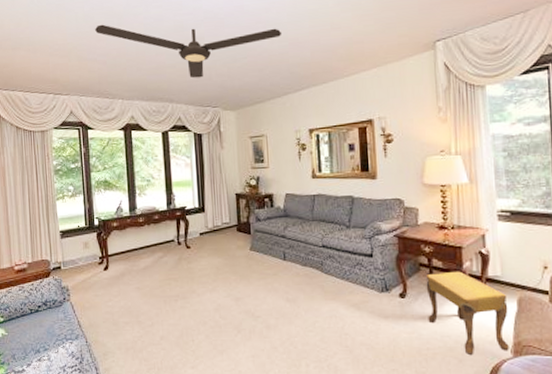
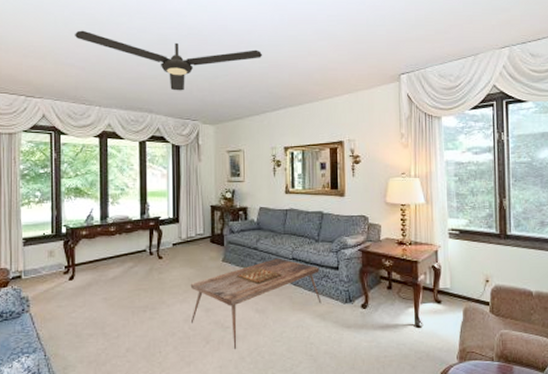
coffee table: none [219,245,356,339] -> present [190,258,322,349]
footstool: present [425,271,509,354] -> none [385,283,456,361]

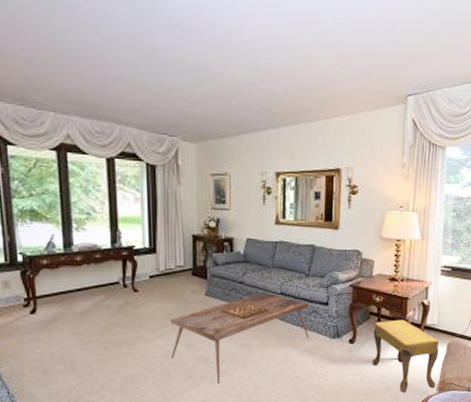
ceiling fan: present [75,30,263,91] -> none [16,9,254,99]
footstool: none [385,283,456,361] -> present [372,319,440,392]

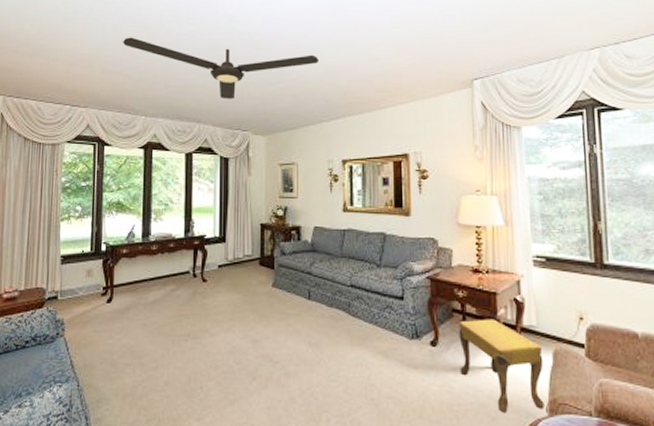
ceiling fan: none [16,9,254,99] -> present [123,37,320,99]
coffee table: present [170,292,309,384] -> none [236,284,384,388]

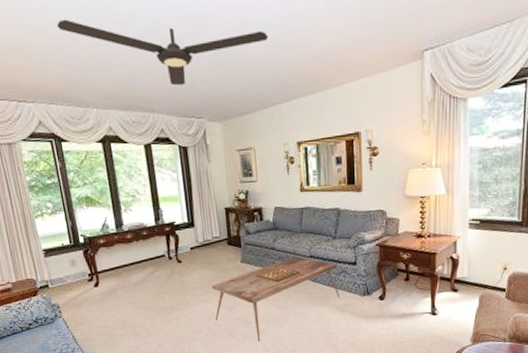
coffee table: none [236,284,384,388] -> present [211,256,340,341]
footstool: present [458,319,544,412] -> none [403,274,471,345]

